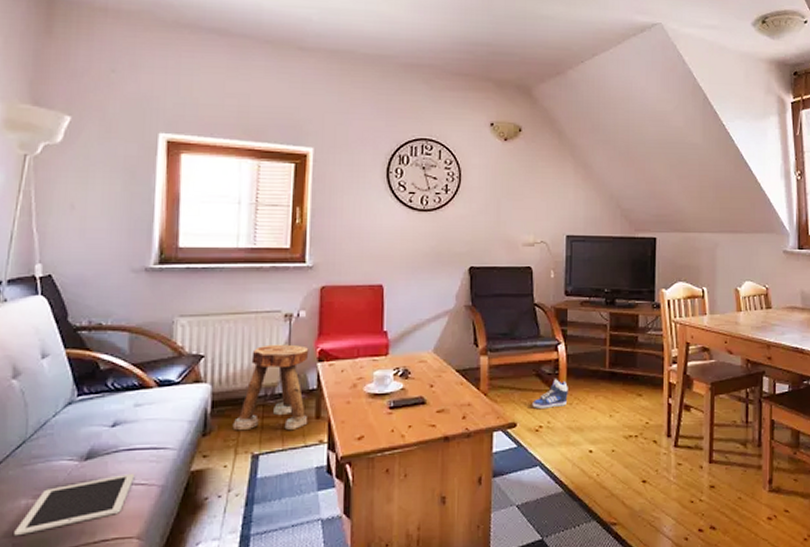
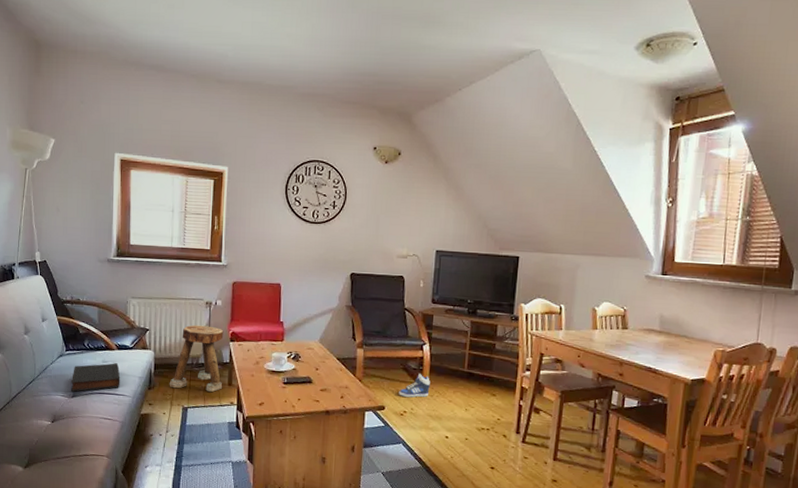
tablet: present [14,473,135,537] -> none [30,410,104,444]
book: none [83,405,161,452] -> present [70,363,121,392]

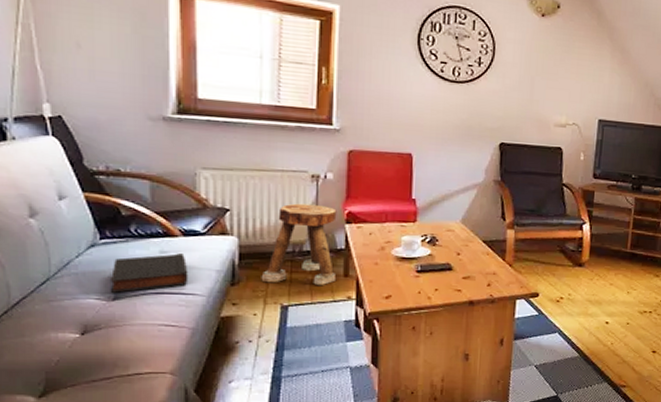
sneaker: present [399,374,430,398] -> none [555,256,590,282]

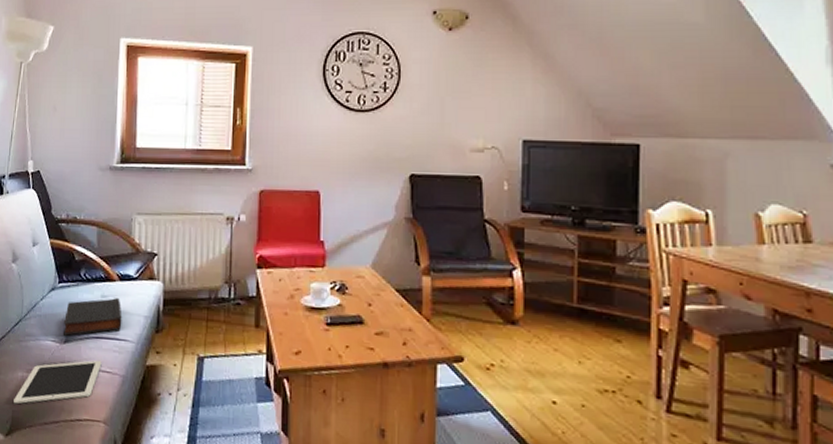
tablet: none [46,315,165,365] -> present [14,360,102,404]
stool: present [261,203,337,286] -> none [181,247,249,337]

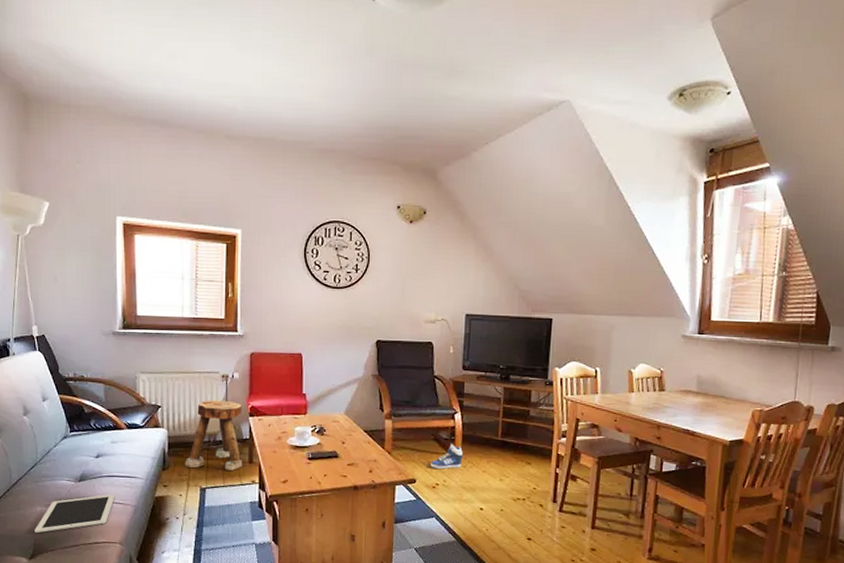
book: present [62,298,122,336] -> none [77,443,132,476]
stool: none [181,247,249,337] -> present [185,400,243,471]
sneaker: none [482,310,526,344] -> present [430,444,463,469]

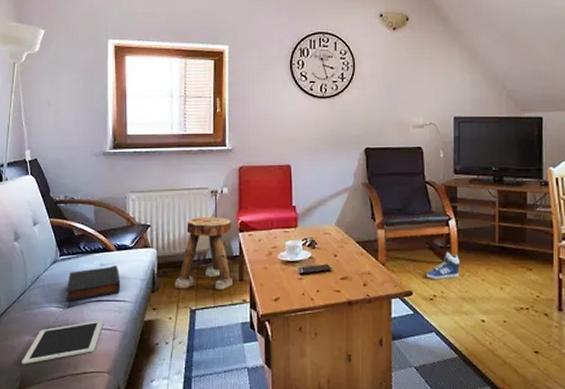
book: none [77,443,132,476] -> present [65,266,121,301]

